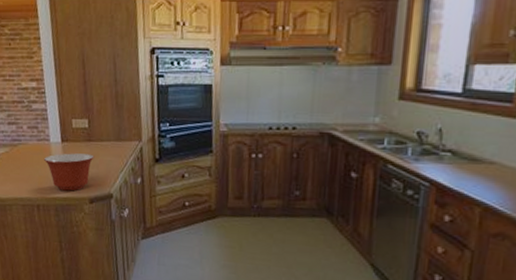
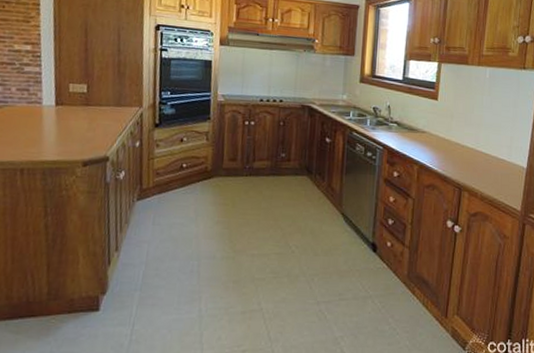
mixing bowl: present [43,153,94,191] -> none [32,116,92,154]

